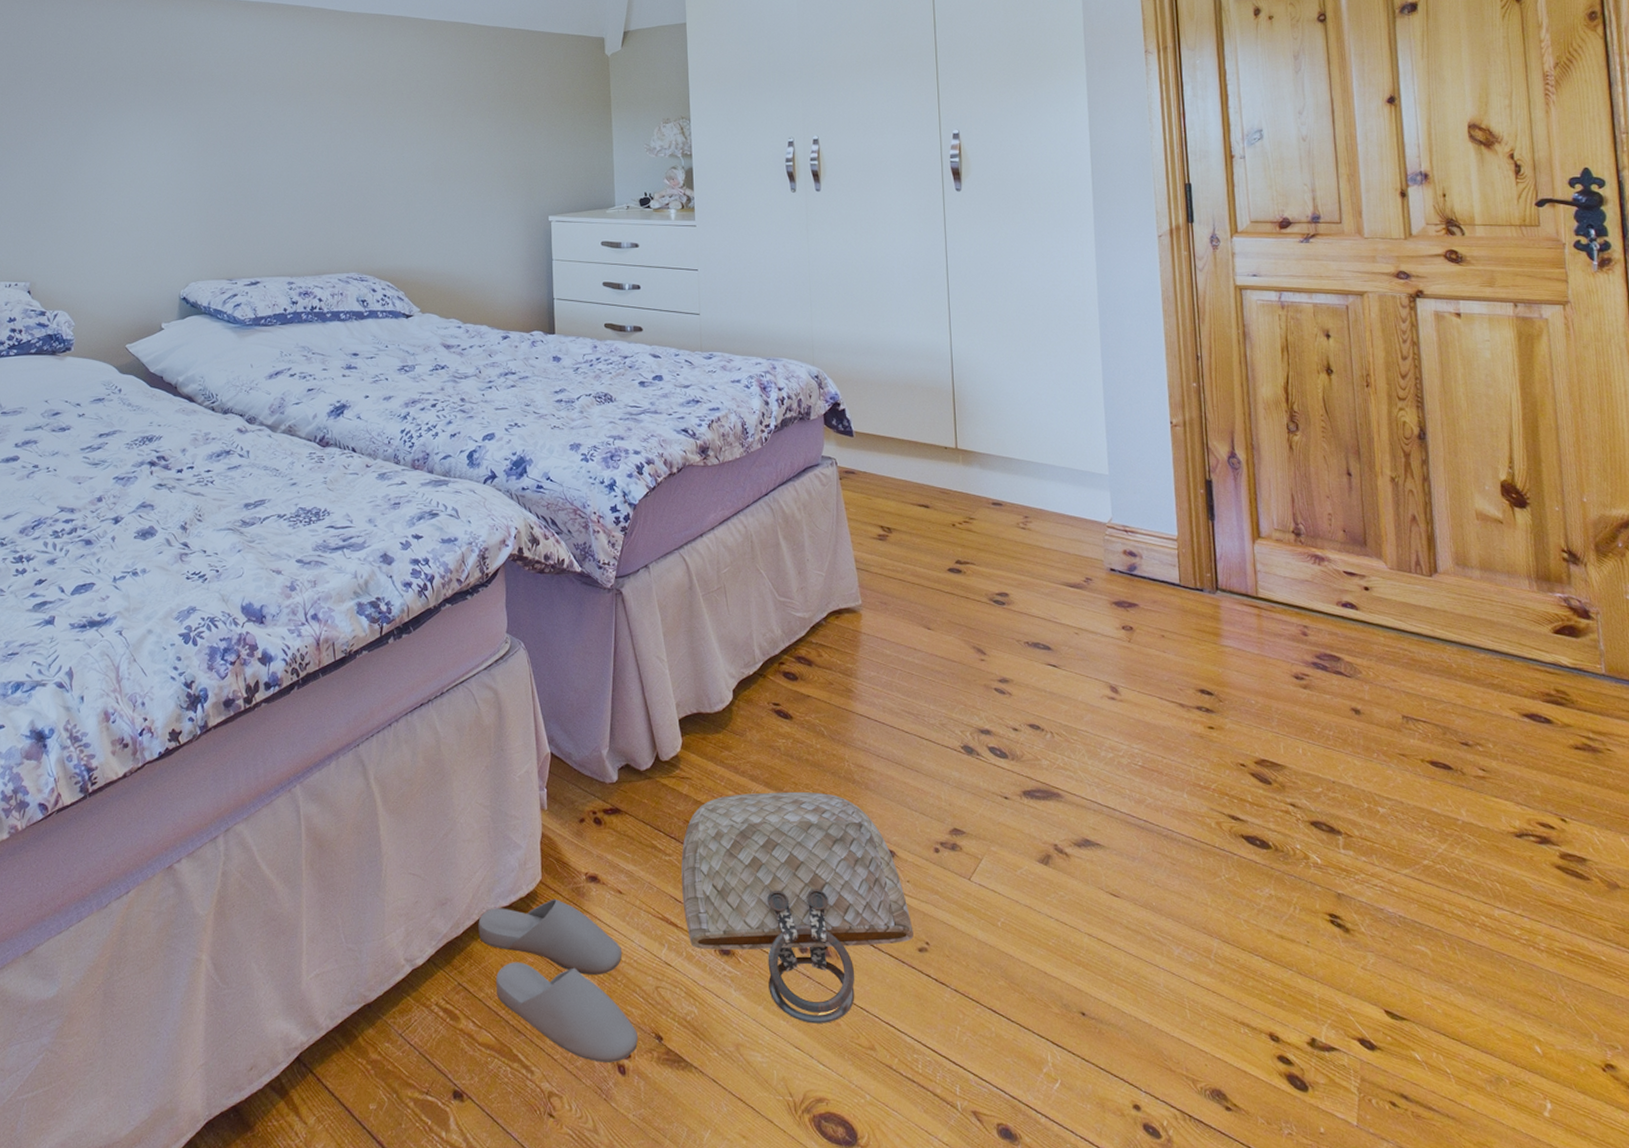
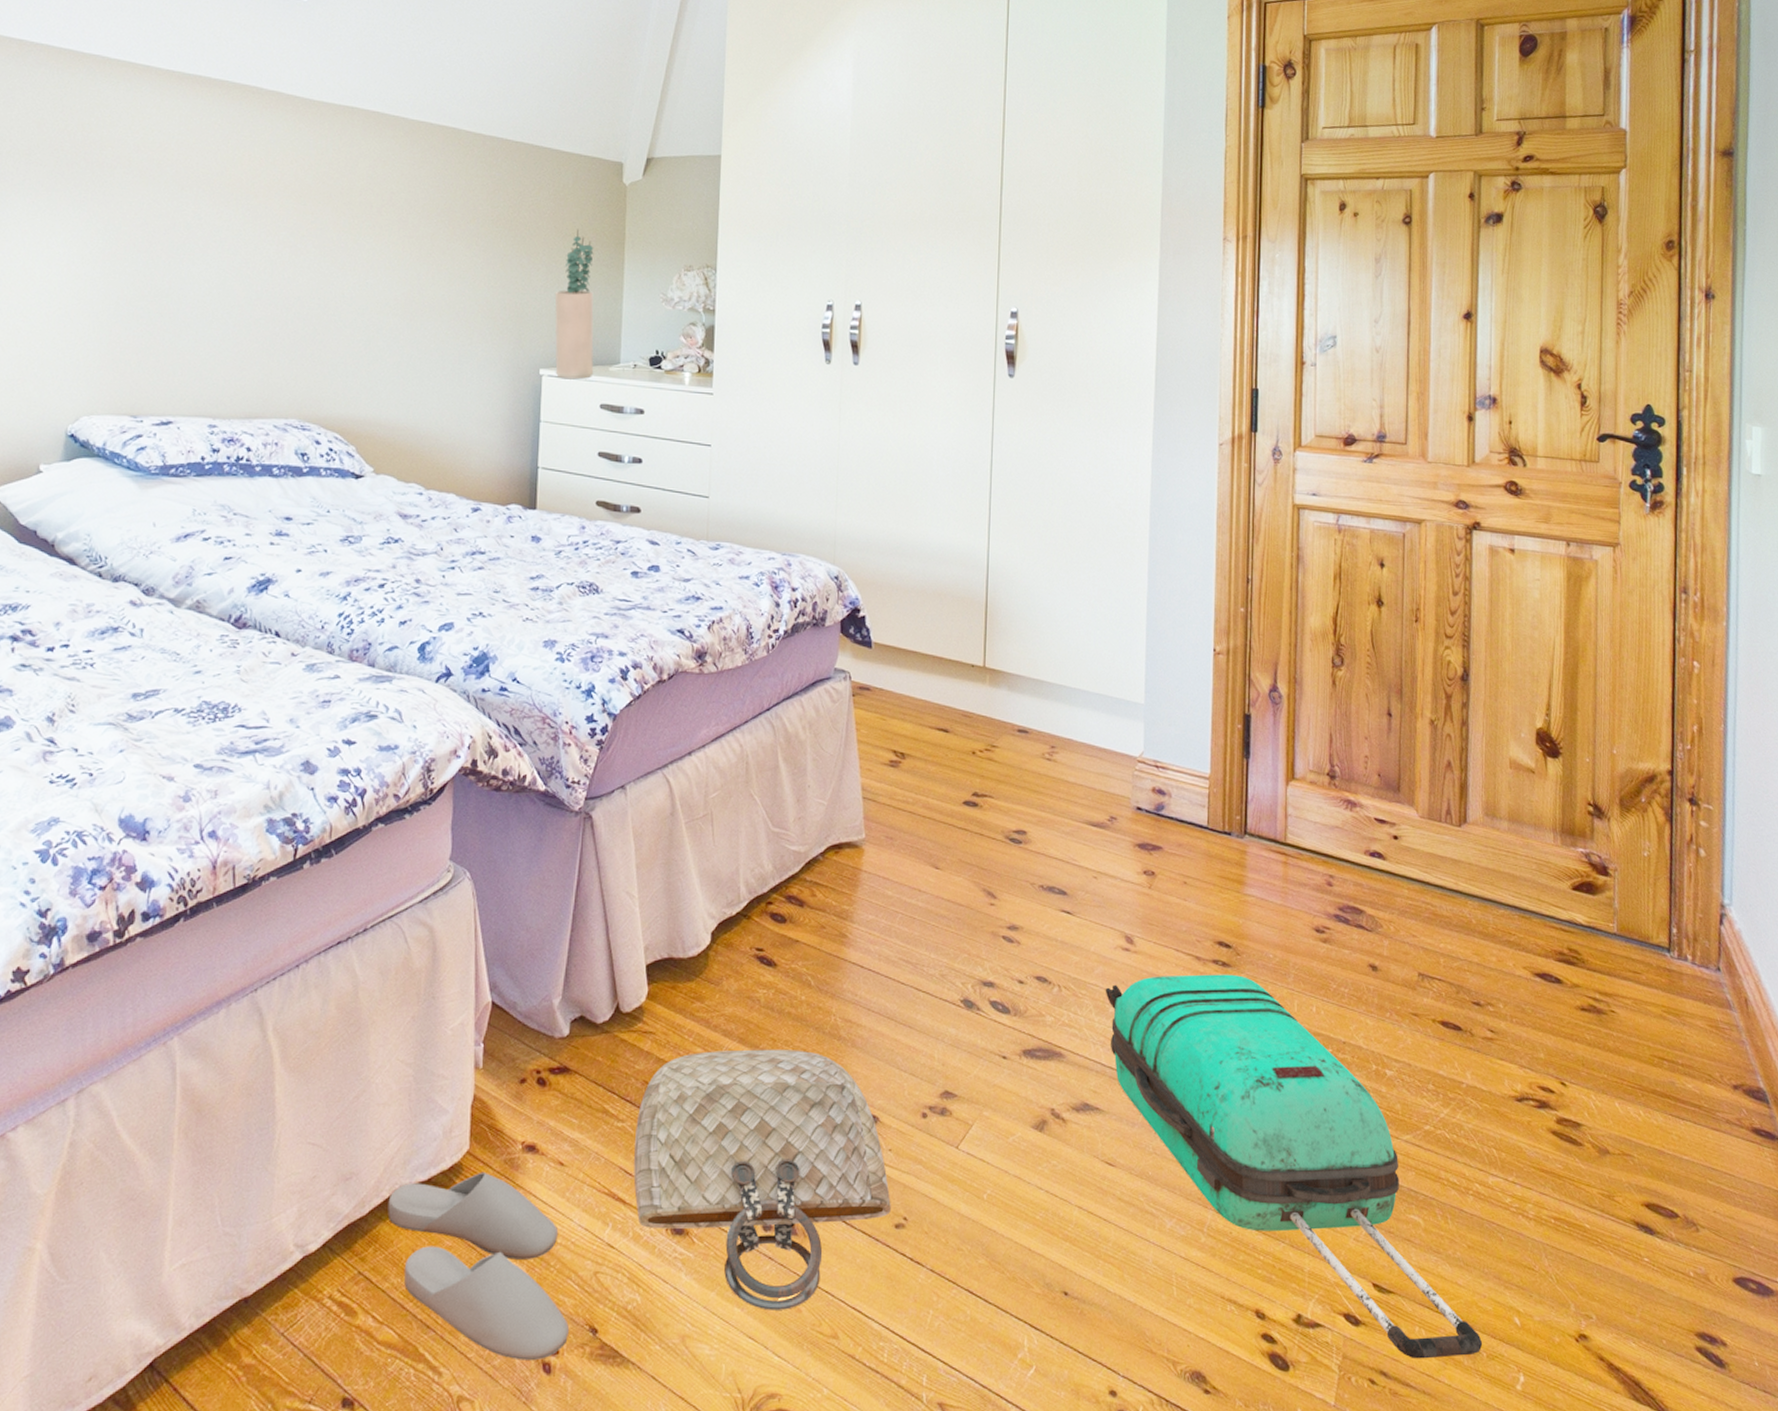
vase: none [556,96,594,223] -> present [554,229,594,380]
suitcase: none [1095,719,1505,1084] -> present [1105,974,1483,1359]

